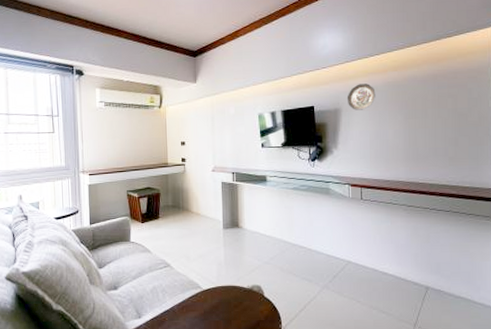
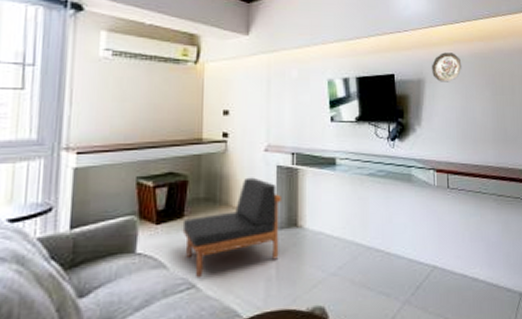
armless chair: none [158,191,226,260] -> present [182,177,281,279]

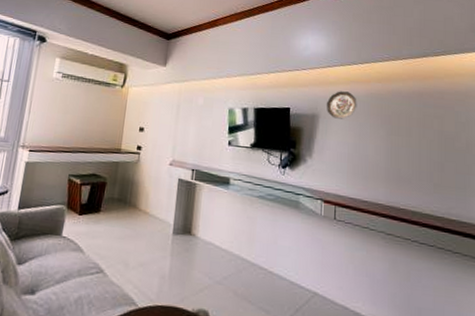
armless chair: present [182,177,281,279] -> none [98,186,180,266]

